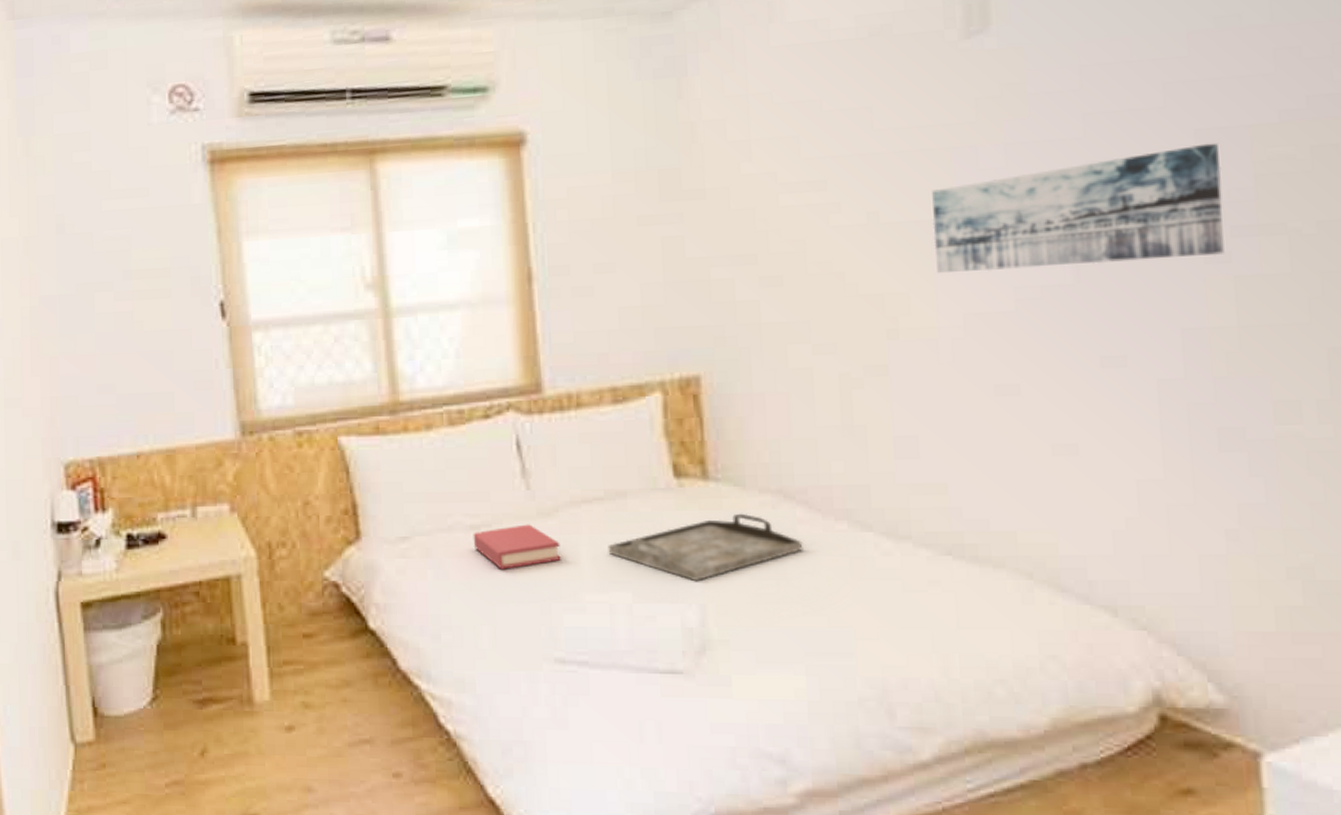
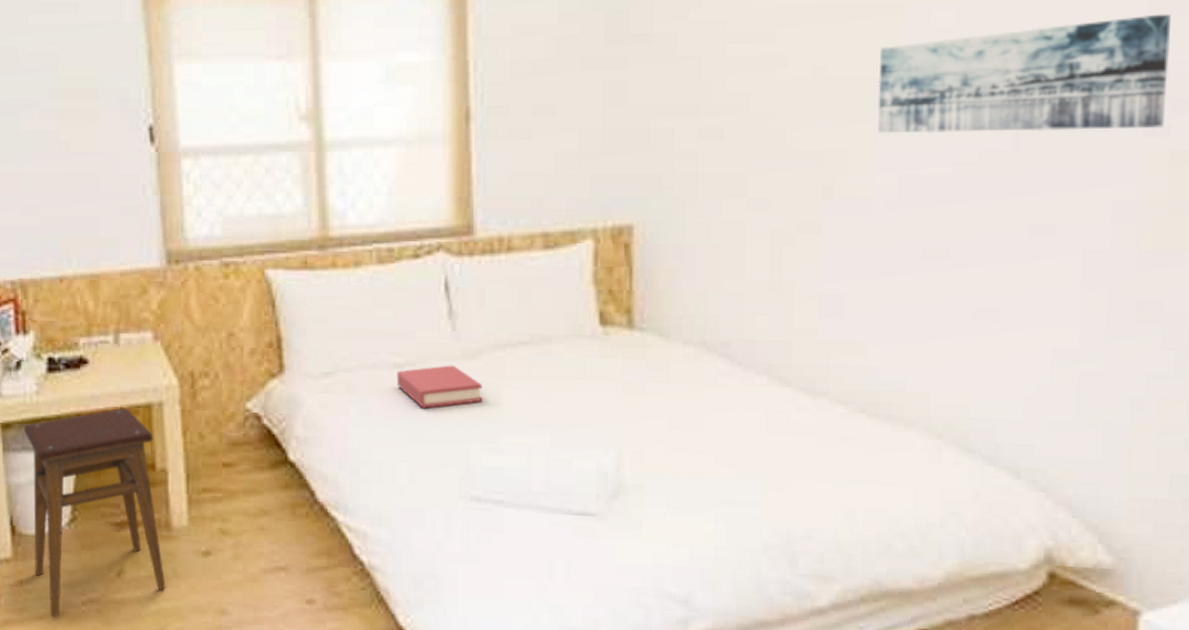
stool: none [104,582,250,802] -> present [24,408,166,618]
serving tray: present [608,513,803,582] -> none [530,363,722,428]

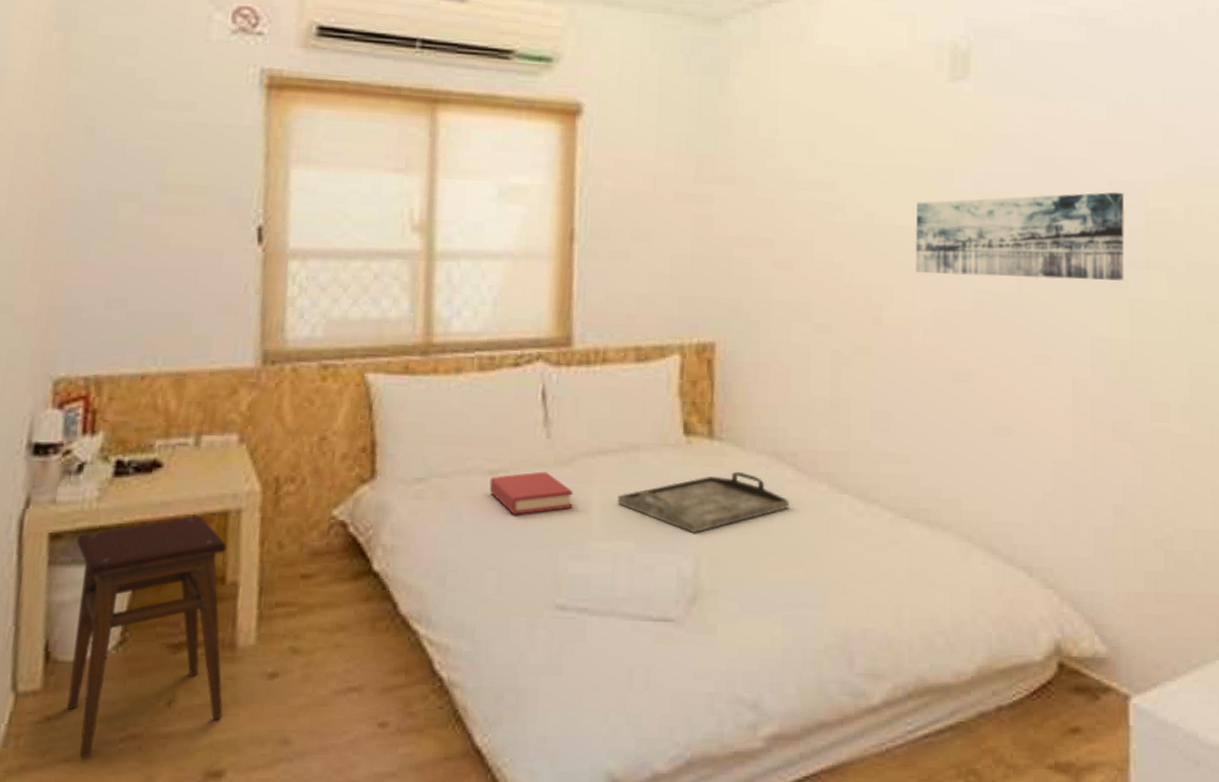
serving tray: none [530,363,722,428] -> present [617,471,790,534]

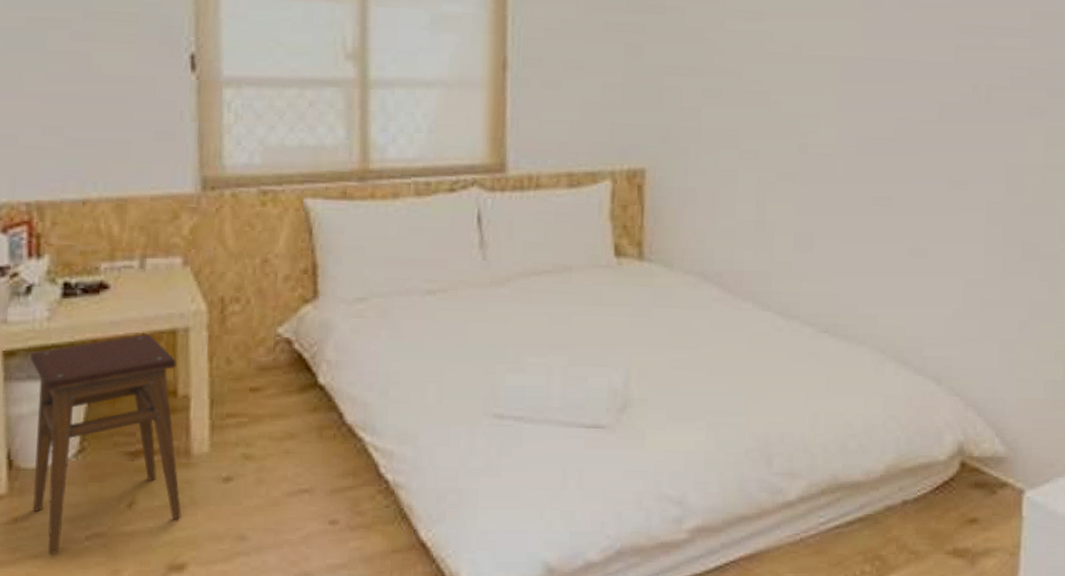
hardback book: present [489,471,573,515] -> none [428,291,509,332]
serving tray: present [617,471,790,534] -> none [551,290,715,349]
wall art: present [915,192,1125,281] -> none [841,22,1046,109]

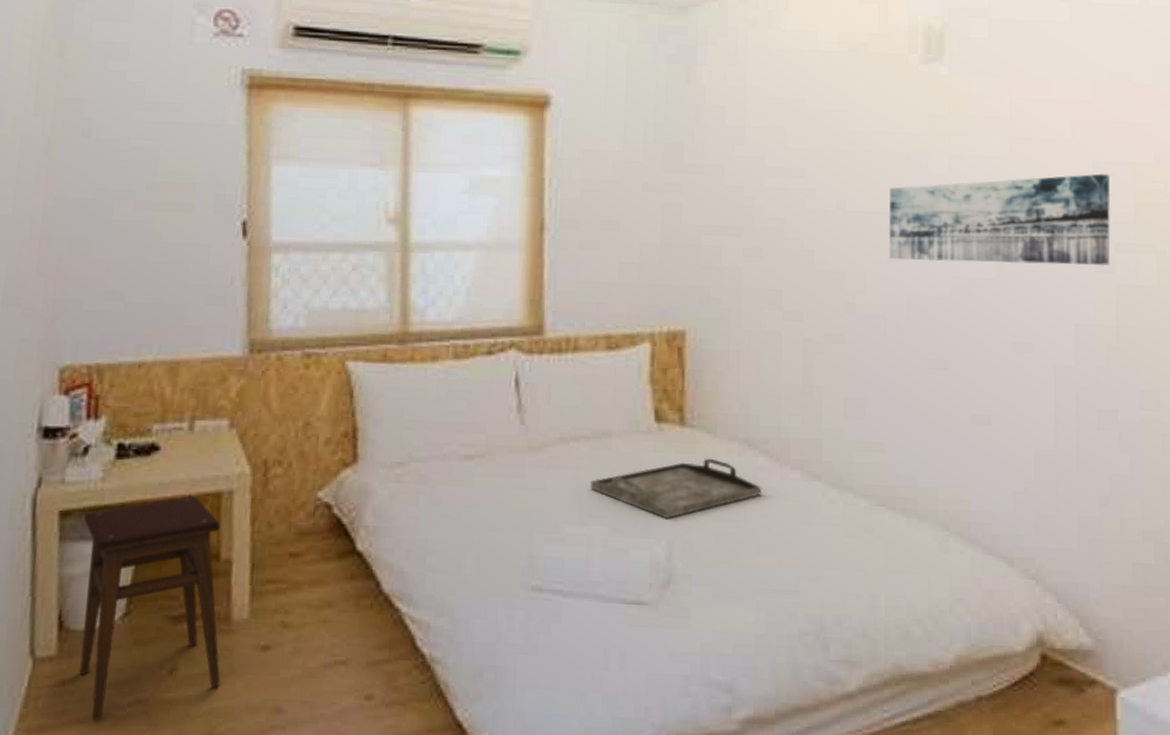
serving tray: none [551,290,715,349] -> present [590,458,762,520]
wall art: none [841,22,1046,109] -> present [888,173,1111,265]

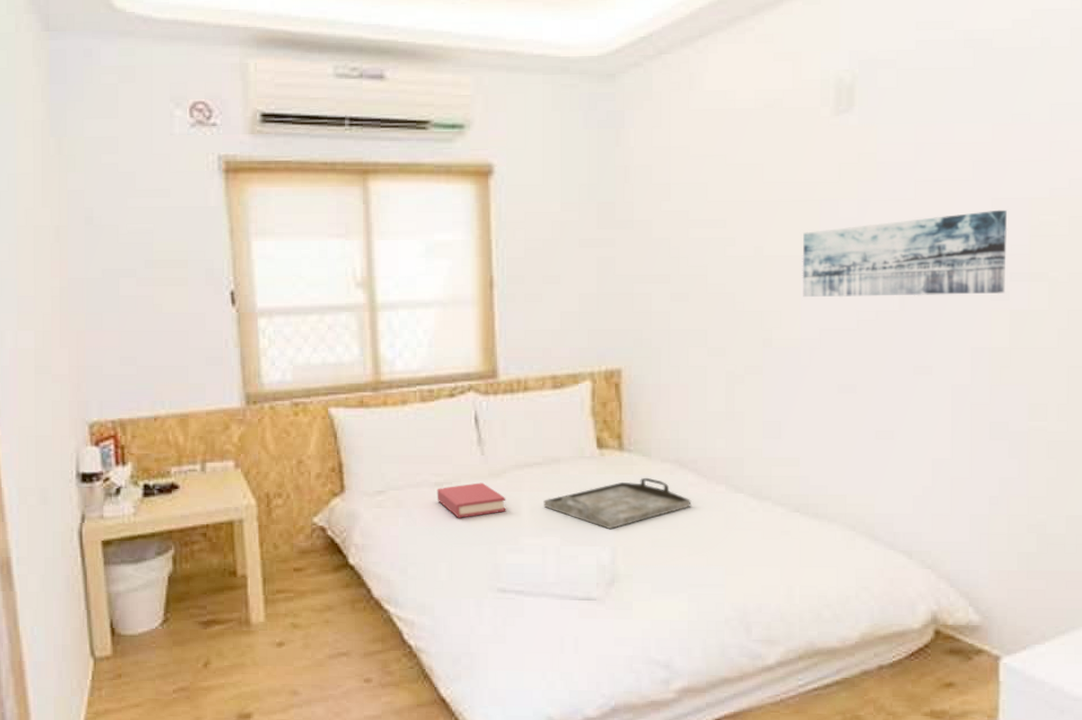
stool: present [79,496,220,721] -> none [123,525,246,705]
hardback book: none [466,457,547,499] -> present [437,482,506,518]

